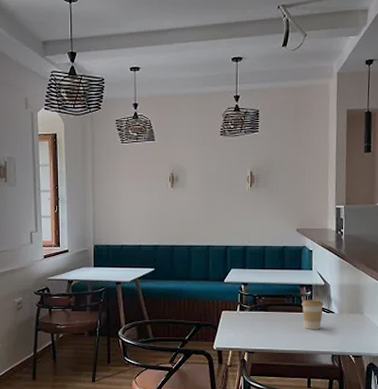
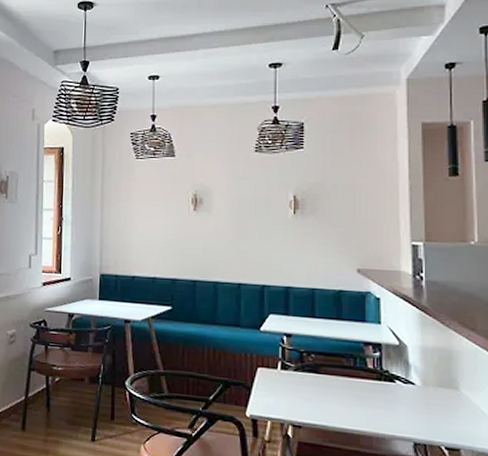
coffee cup: present [301,299,324,329] -> none [367,362,399,405]

